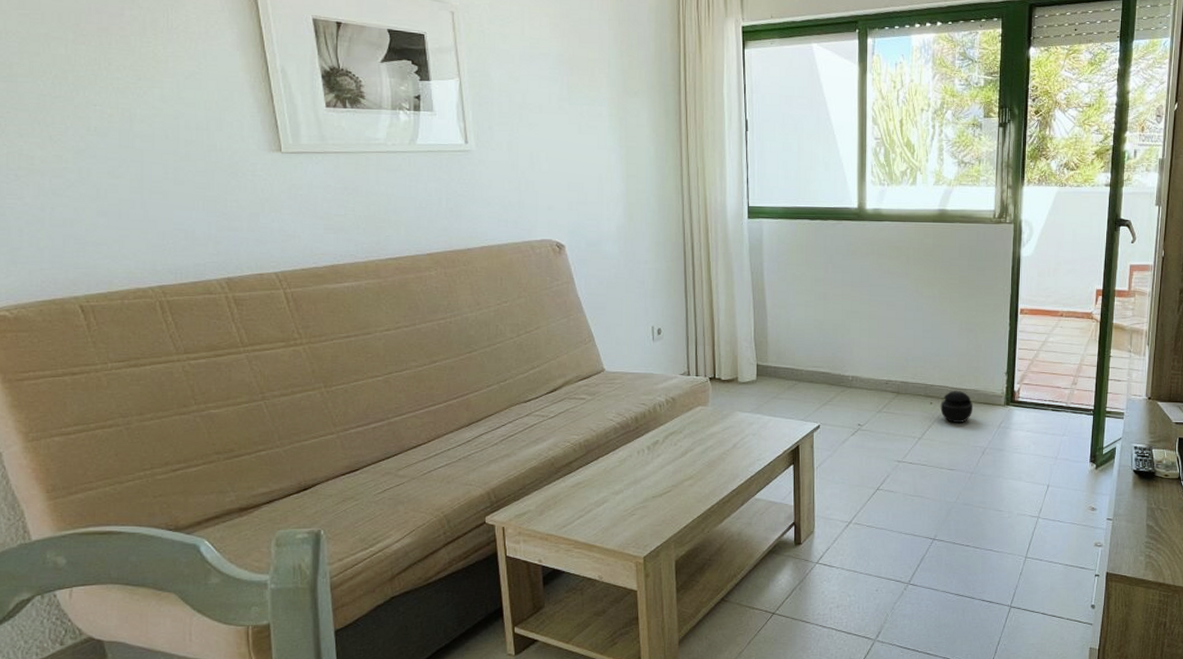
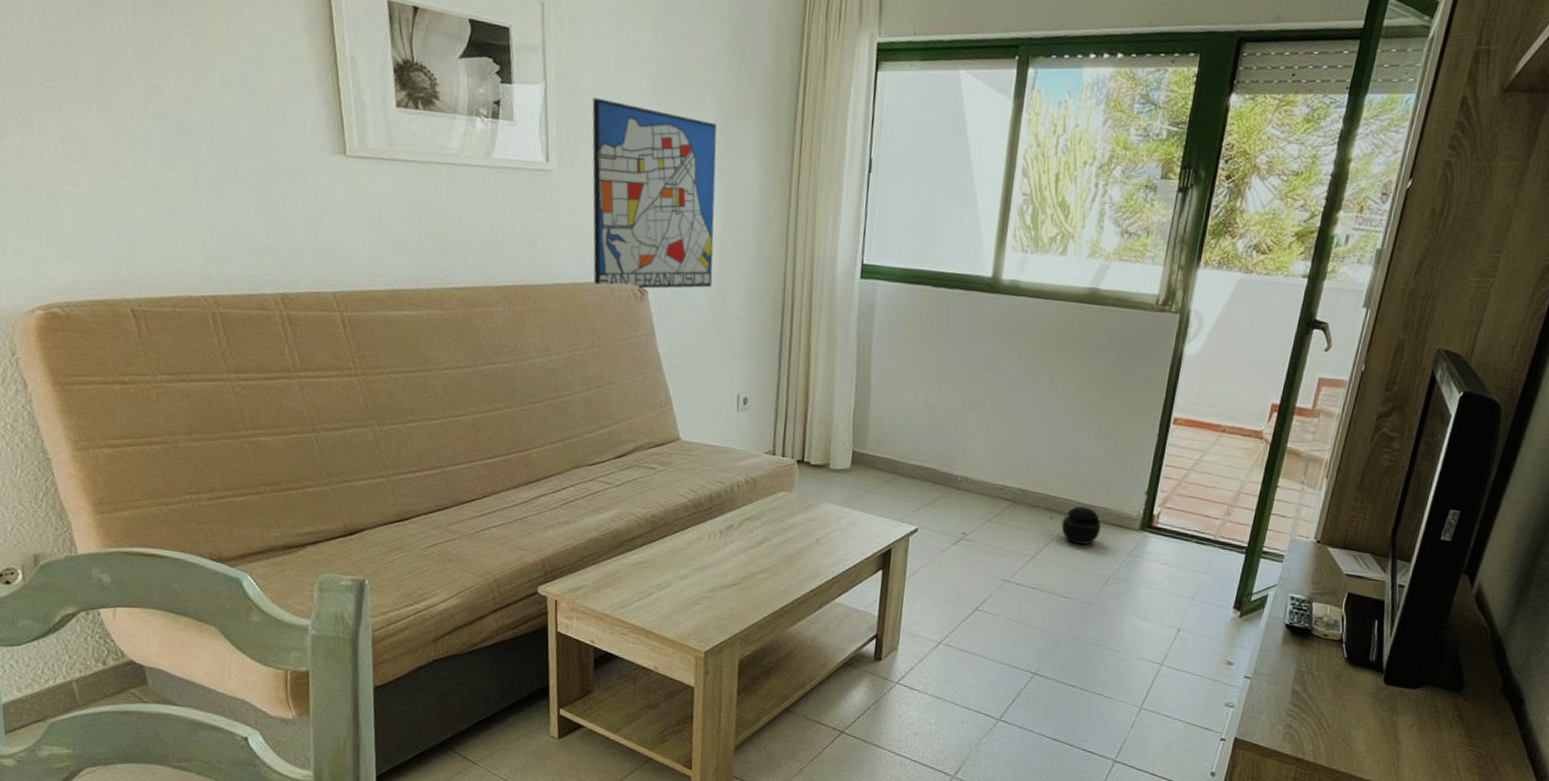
wall art: none [503,87,621,244] -> present [592,97,717,289]

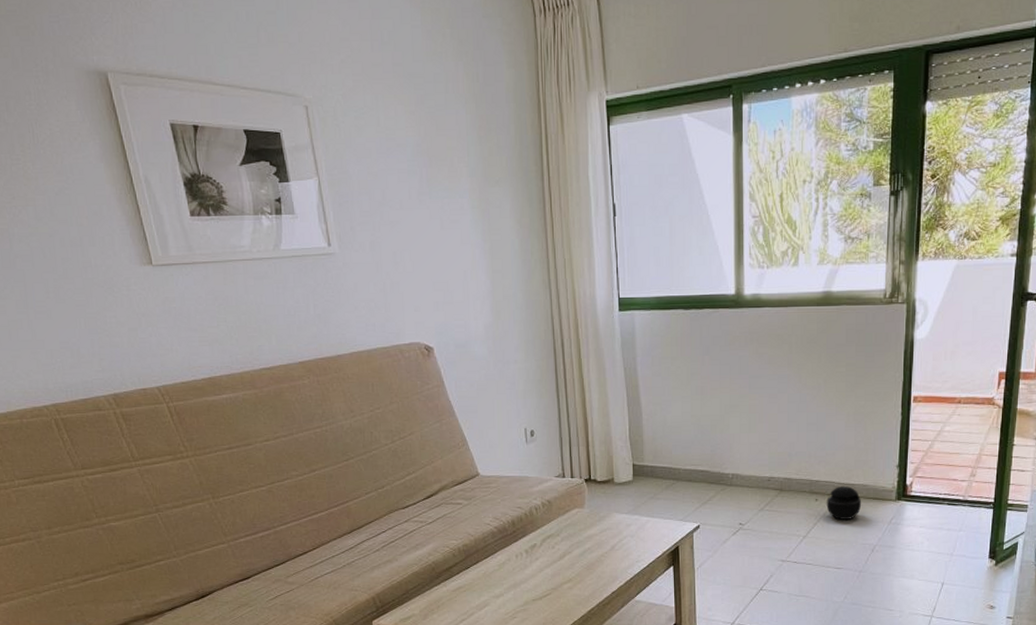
wall art: present [592,97,717,289] -> none [362,183,489,349]

